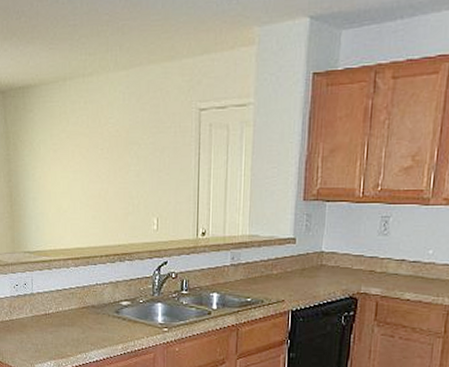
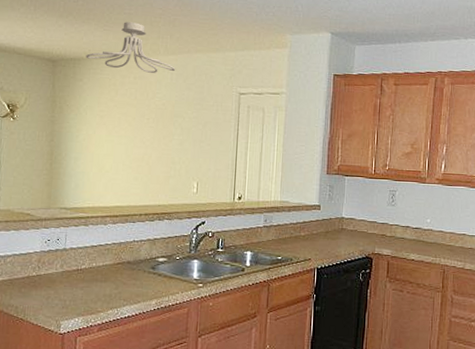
ceiling light fixture: none [34,35,128,95] -> present [86,22,176,73]

